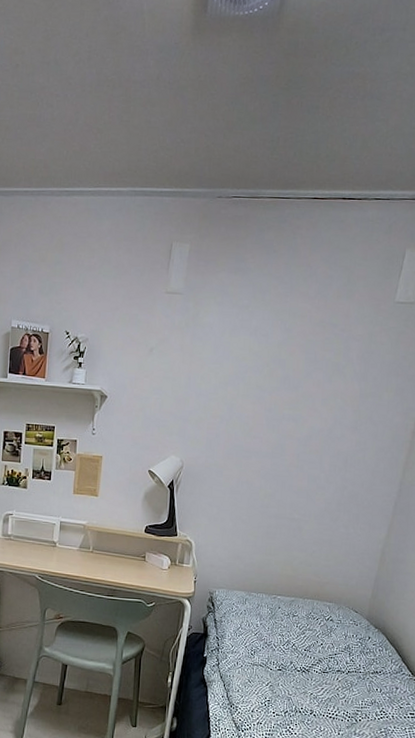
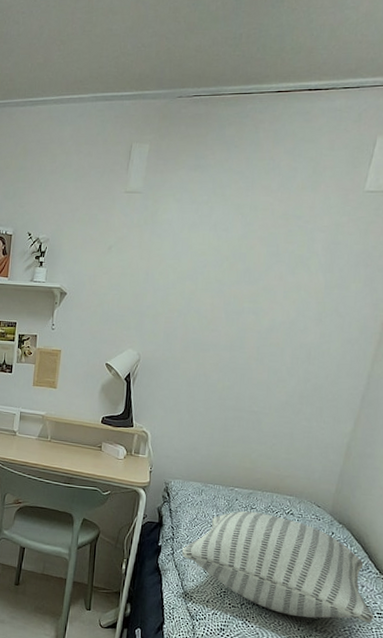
pillow: none [227,618,408,723] -> present [182,511,375,623]

